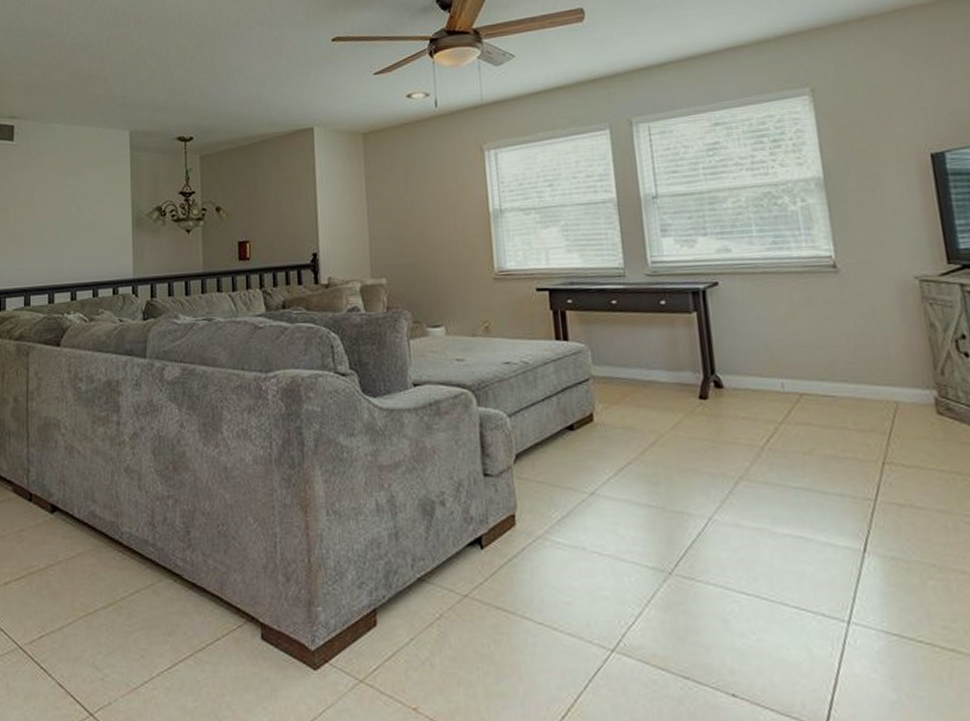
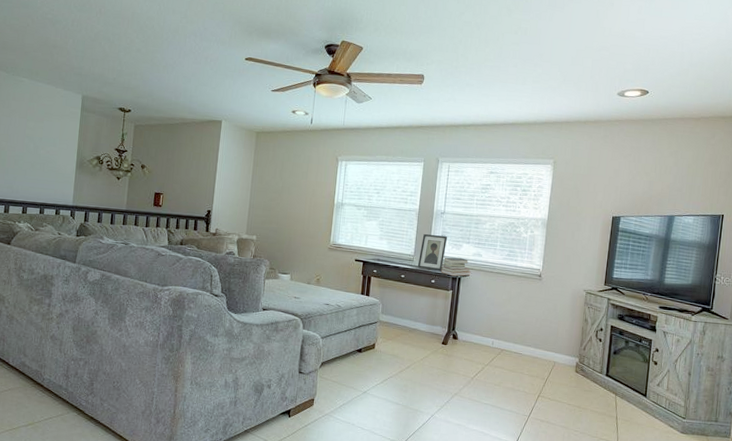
picture frame: none [631,230,673,286] -> present [417,234,448,271]
books: none [670,259,721,290] -> present [440,257,471,277]

